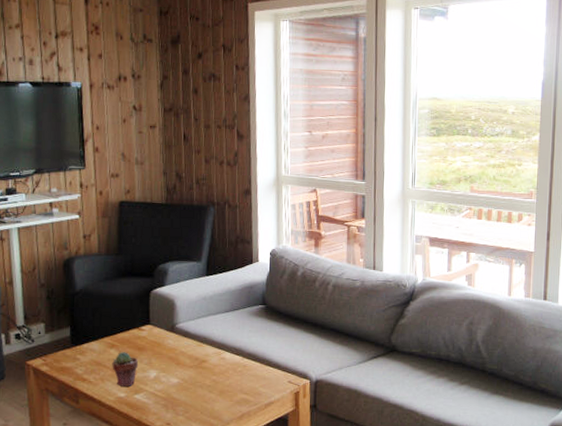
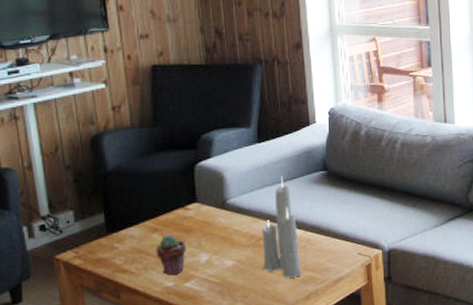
candle: none [203,307,238,398] -> present [262,176,302,278]

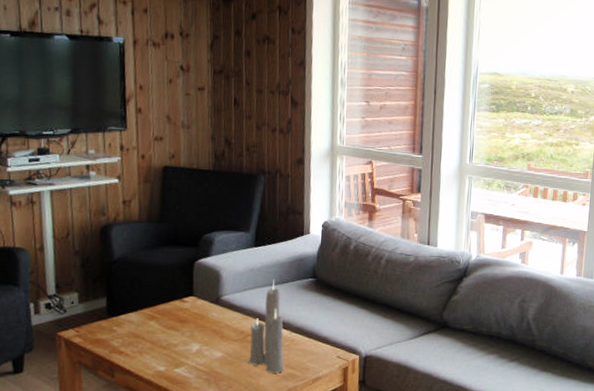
potted succulent: present [156,235,187,275] -> none [151,324,180,360]

